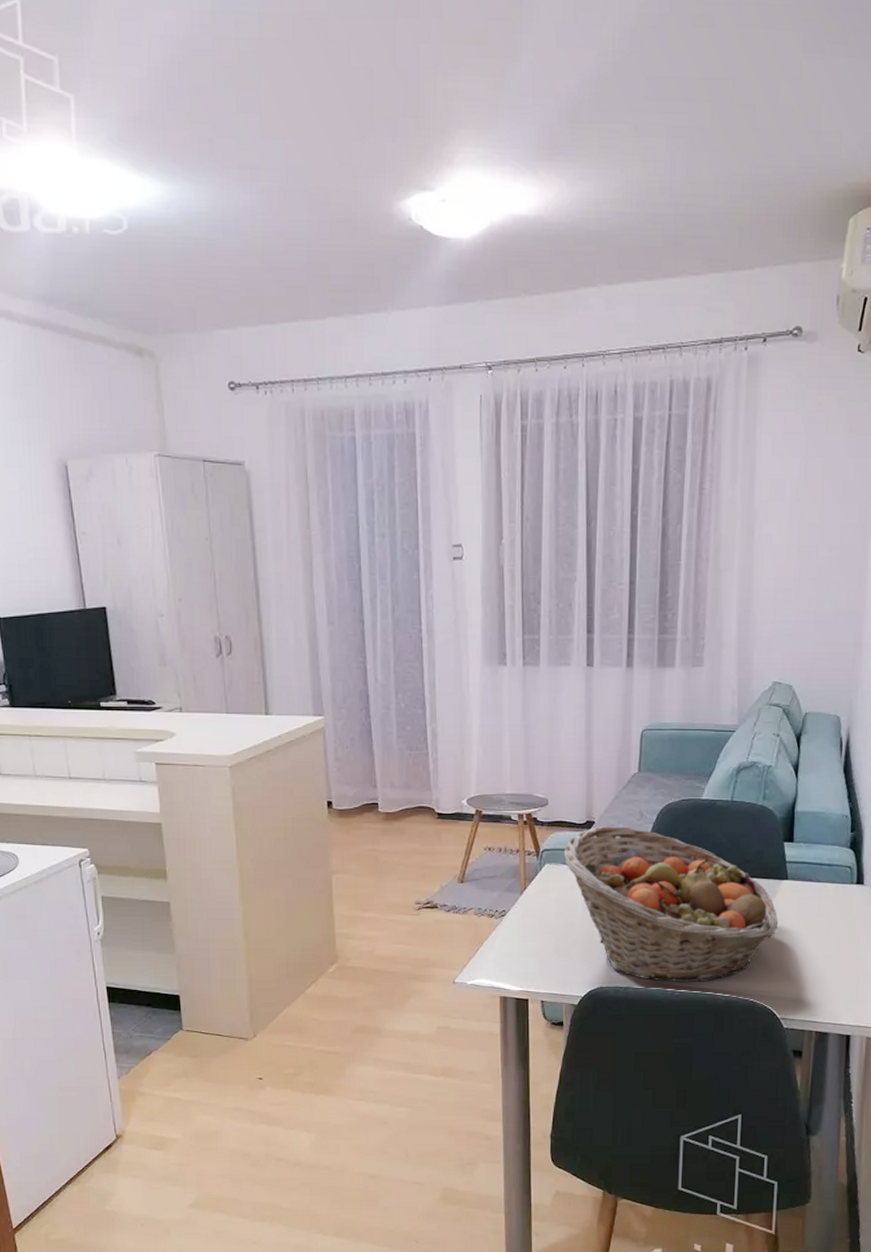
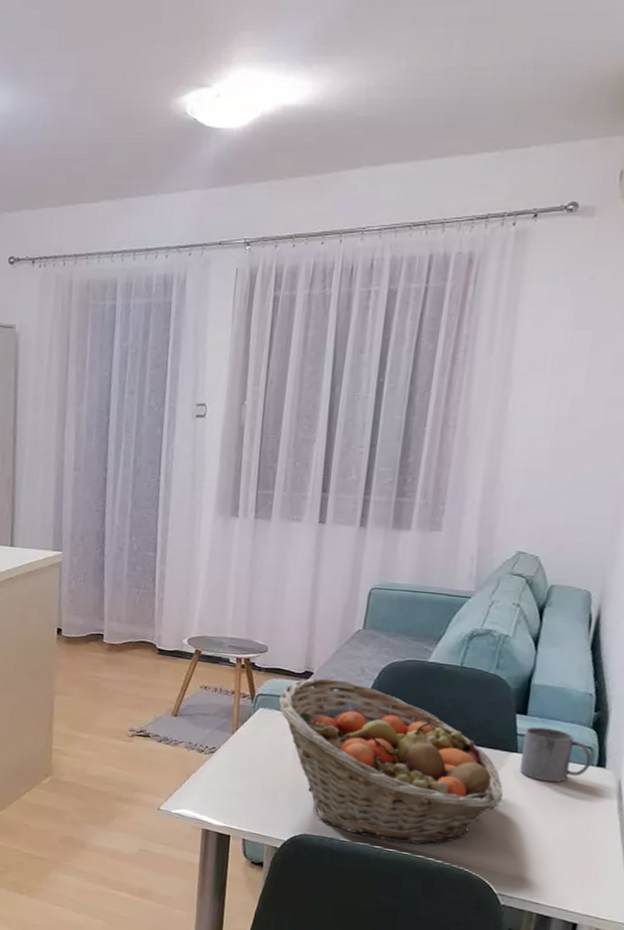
mug: none [791,853,852,904] -> present [520,727,592,783]

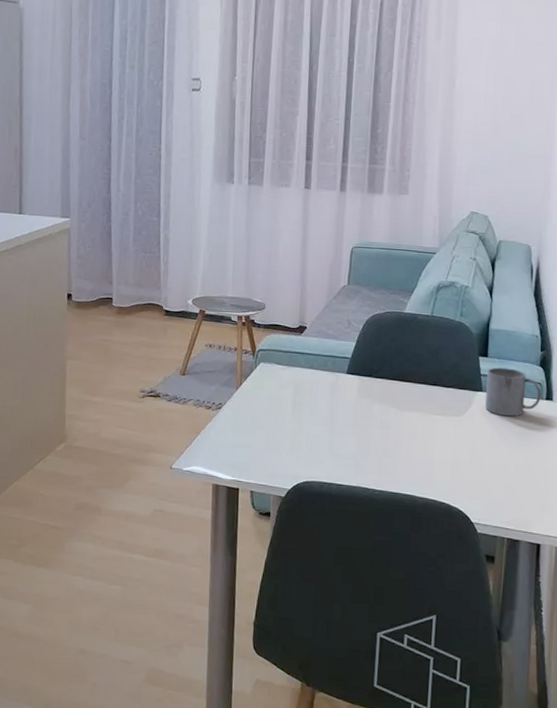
fruit basket: present [278,677,504,845] -> none [277,331,474,483]

